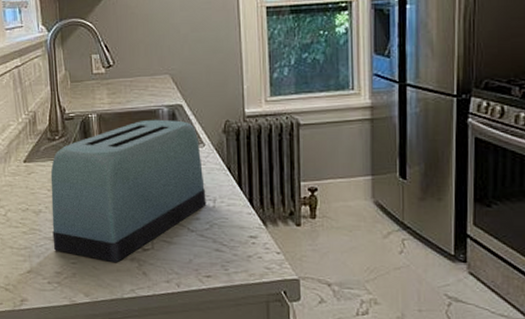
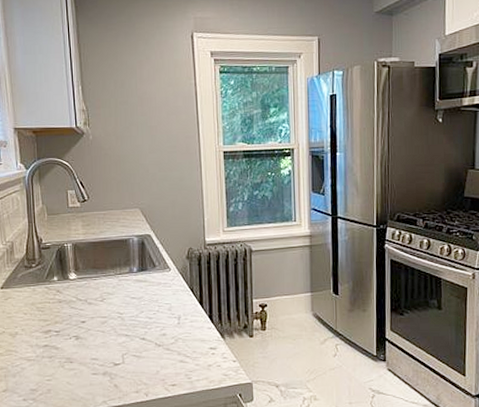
toaster: present [50,119,206,263] -> none [27,247,172,378]

